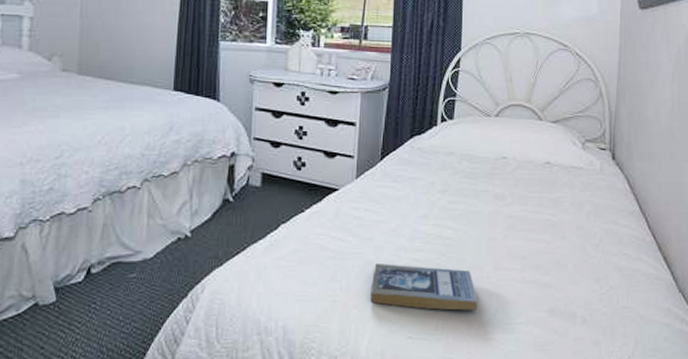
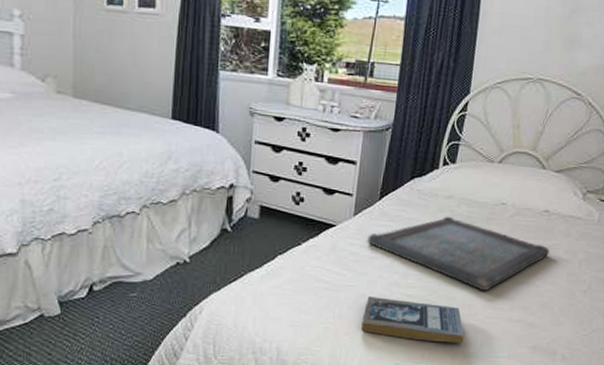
serving tray: none [371,173,556,251] -> present [367,216,550,291]

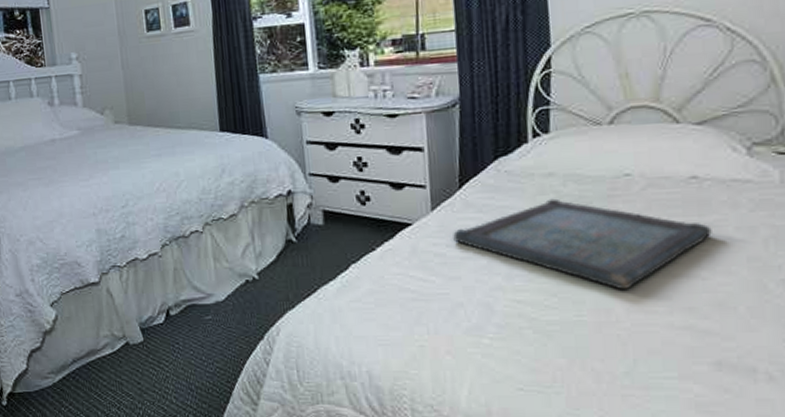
book: present [361,295,464,343] -> none [464,304,608,360]

